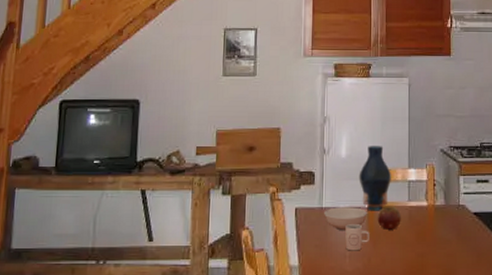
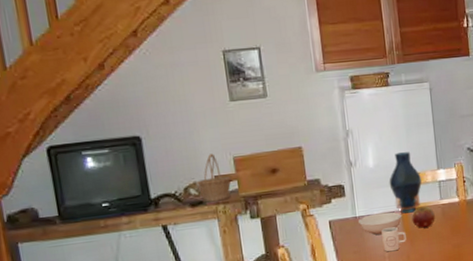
basket: none [180,124,211,174] -> present [197,153,232,204]

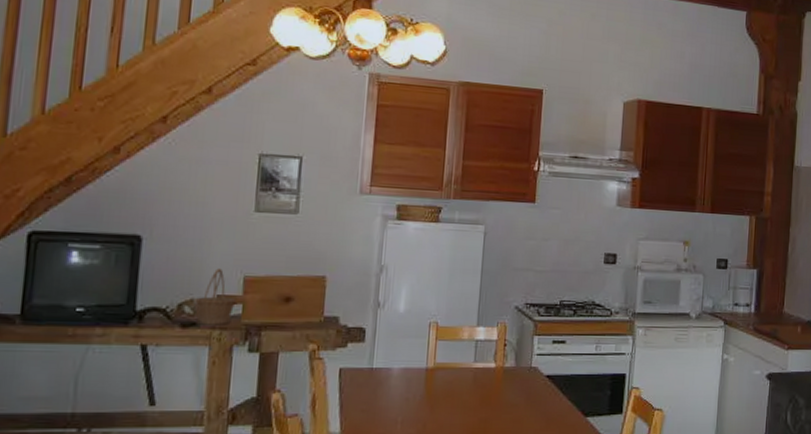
bowl: present [358,212,402,236] -> none [374,368,426,394]
mug: present [381,226,406,252] -> none [397,386,427,416]
vase: present [389,152,422,214] -> none [418,300,457,373]
fruit: present [411,206,435,228] -> none [436,367,465,393]

